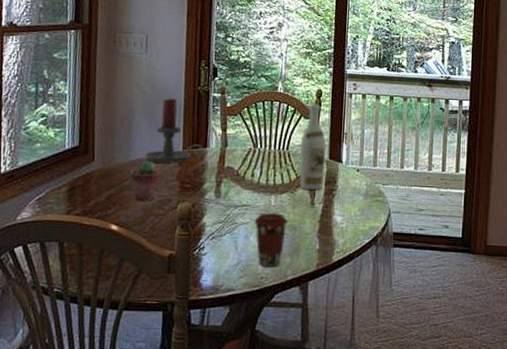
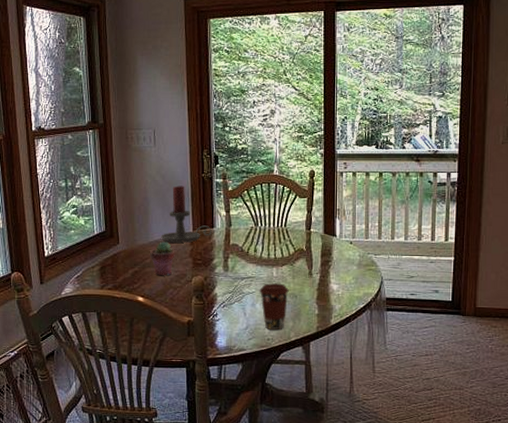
wine bottle: present [299,104,326,190] -> none [297,184,320,262]

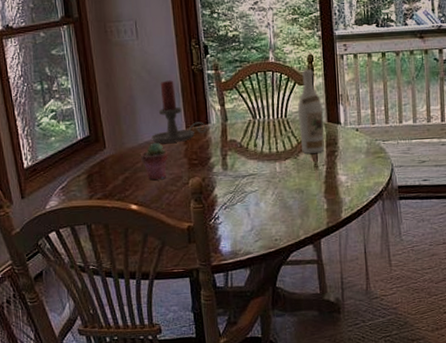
coffee cup: present [259,283,289,330] -> none [262,179,294,230]
wine bottle: none [297,184,320,262] -> present [298,69,325,154]

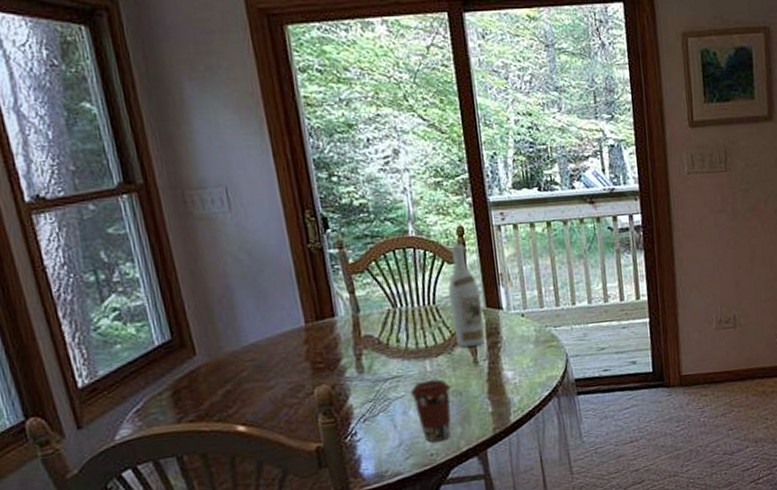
potted succulent: present [141,142,169,181] -> none [246,343,284,393]
candle holder: present [151,80,207,143] -> none [259,263,334,345]
coffee cup: none [262,179,294,230] -> present [410,379,451,442]

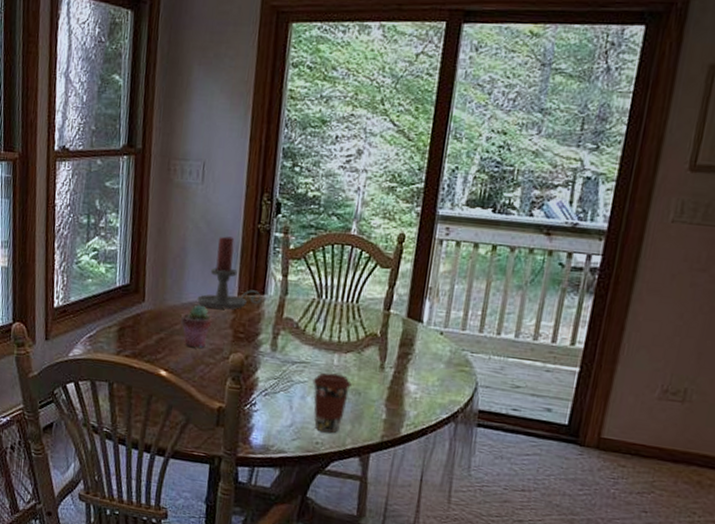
potted succulent: none [246,343,284,393] -> present [181,304,213,348]
candle holder: none [259,263,334,345] -> present [197,236,262,310]
wine bottle: present [448,244,485,347] -> none [369,250,405,352]

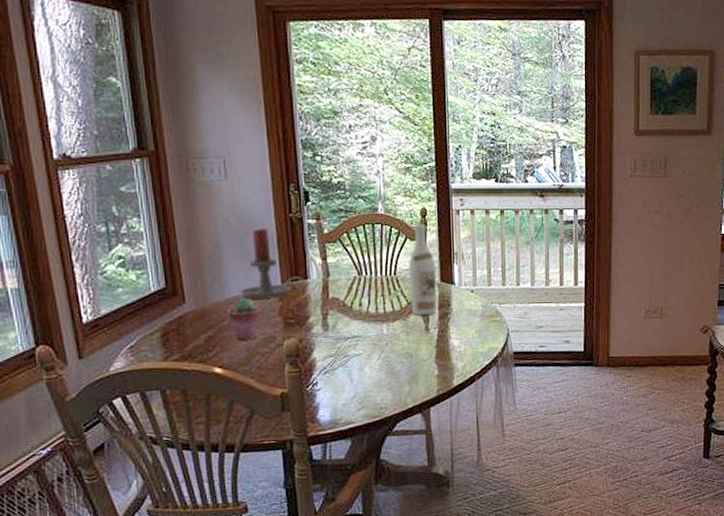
coffee cup: present [312,372,352,433] -> none [367,342,403,397]
wine bottle: none [369,250,405,352] -> present [409,224,437,315]

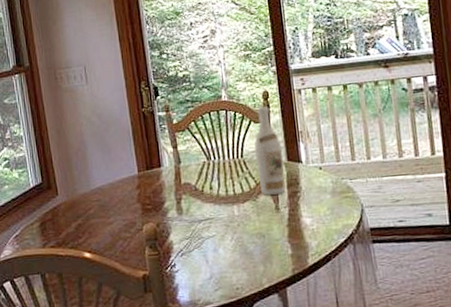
potted succulent: present [227,298,260,341] -> none [93,187,121,227]
candle holder: present [241,228,306,299] -> none [103,124,160,189]

